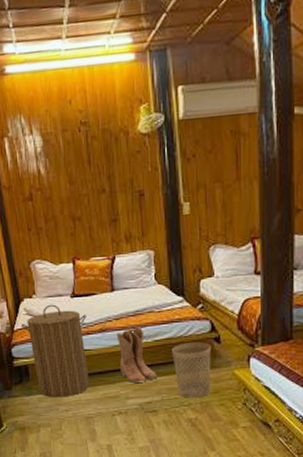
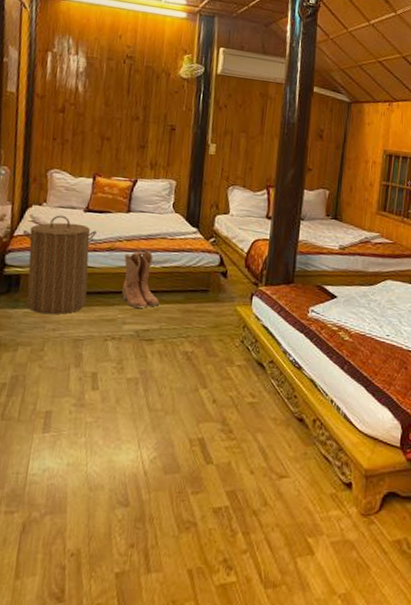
wastebasket: present [172,342,211,398] -> none [178,273,217,331]

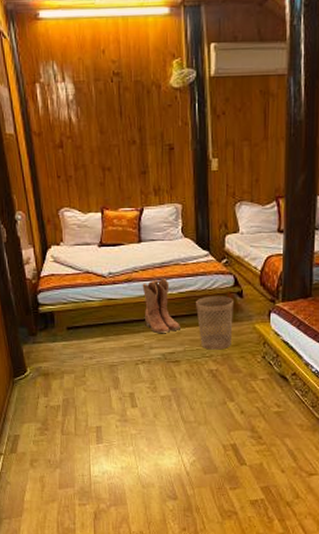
laundry hamper: present [22,215,97,315] -> none [47,252,115,345]
wastebasket: none [178,273,217,331] -> present [196,296,233,350]

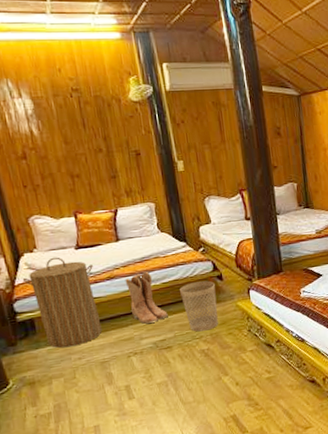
laundry hamper: none [47,252,115,345] -> present [22,257,102,348]

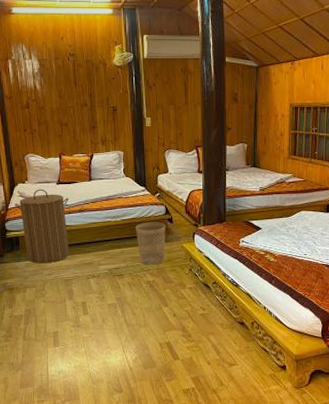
boots: present [125,272,168,325] -> none [92,209,123,253]

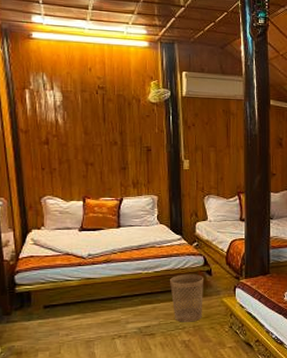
laundry hamper: present [14,189,70,264] -> none [26,236,93,323]

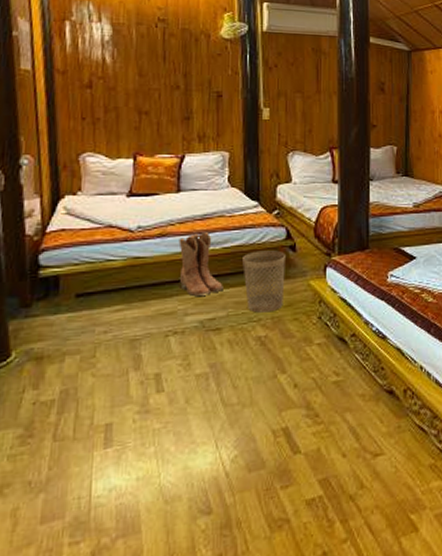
boots: none [120,260,156,310] -> present [178,232,223,297]

